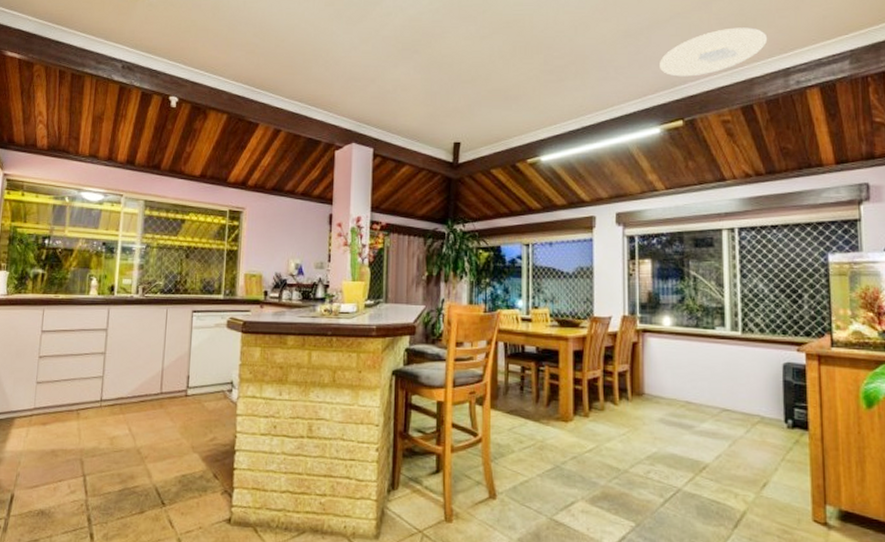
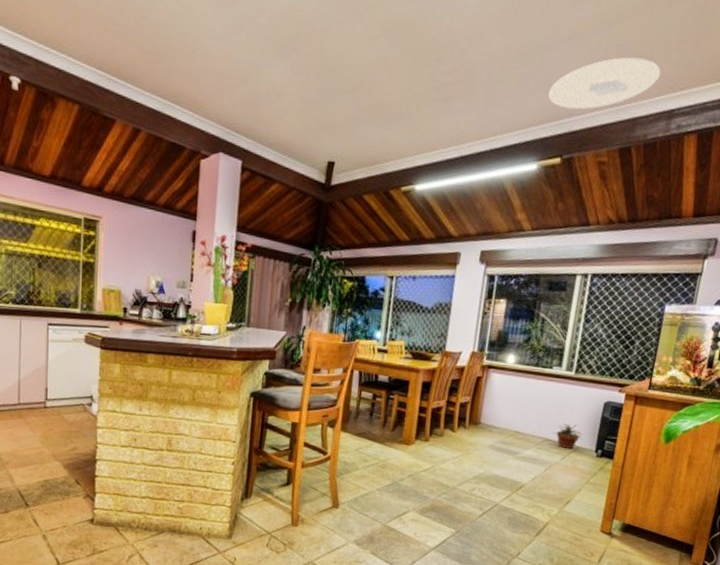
potted plant: none [730,390,766,420] -> present [553,423,582,450]

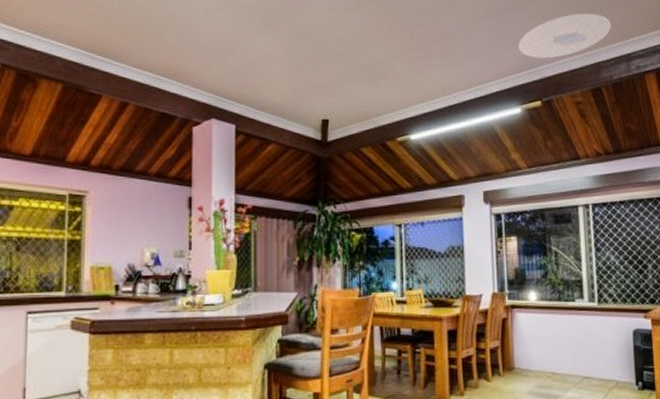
potted plant: present [553,423,582,450] -> none [589,357,620,385]

